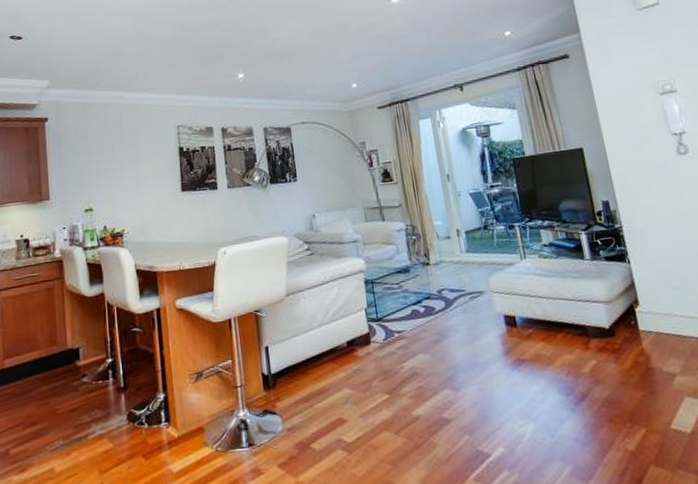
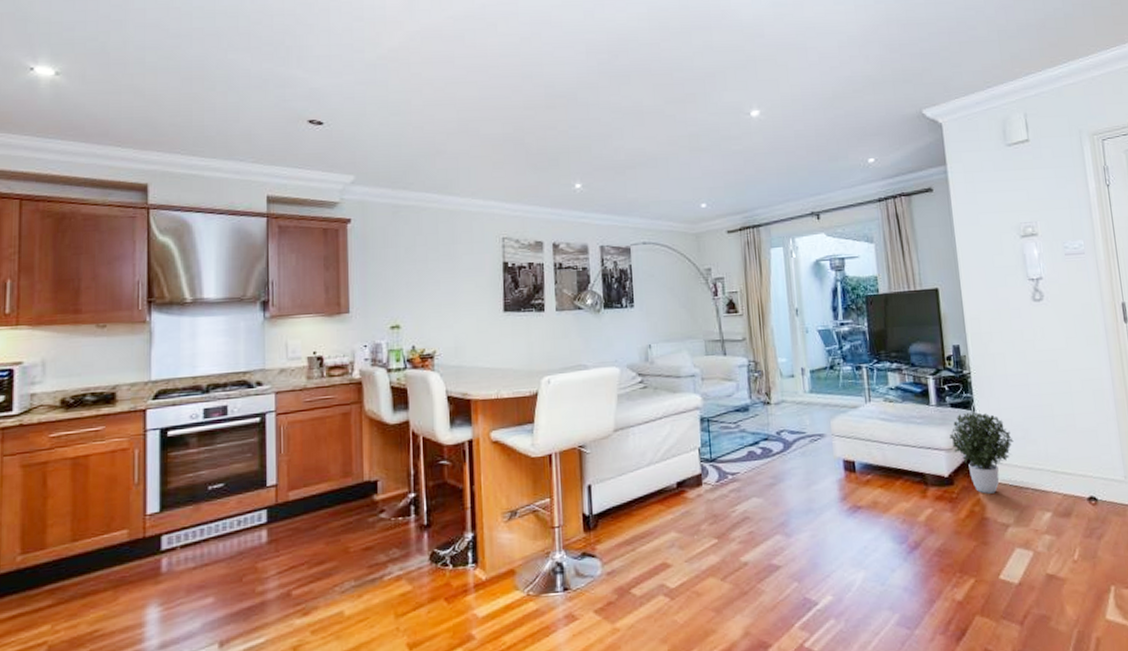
potted plant: none [606,264,672,344] -> present [949,411,1014,494]

